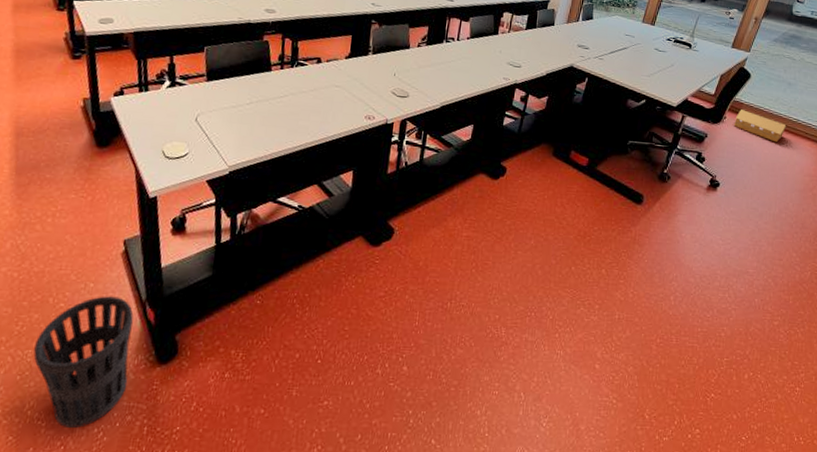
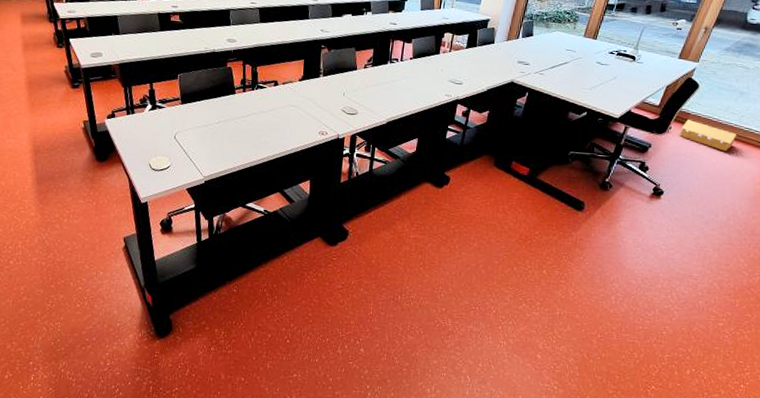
wastebasket: present [33,296,134,429] -> none [62,282,136,385]

